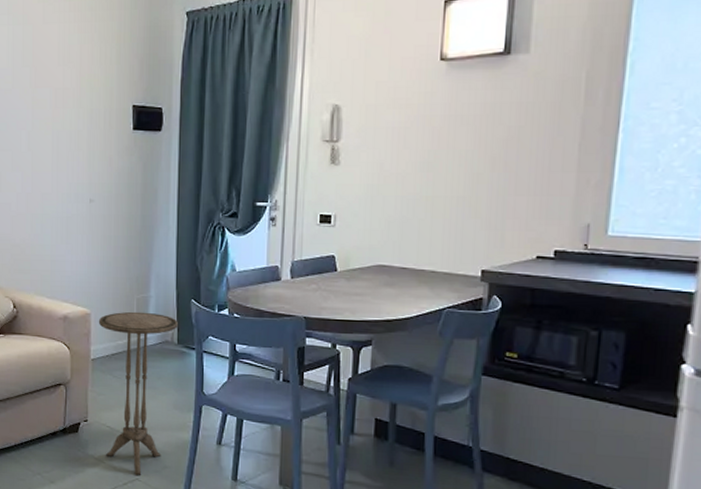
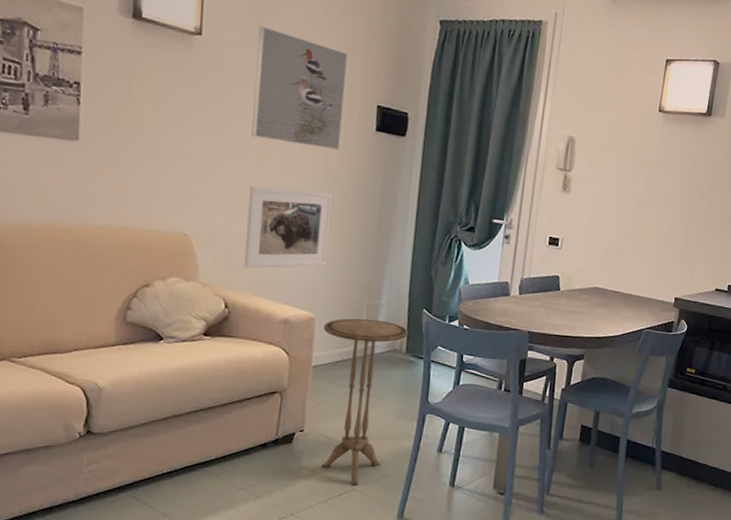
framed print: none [24,51,103,154] -> present [251,26,349,151]
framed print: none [27,194,99,271] -> present [244,185,333,269]

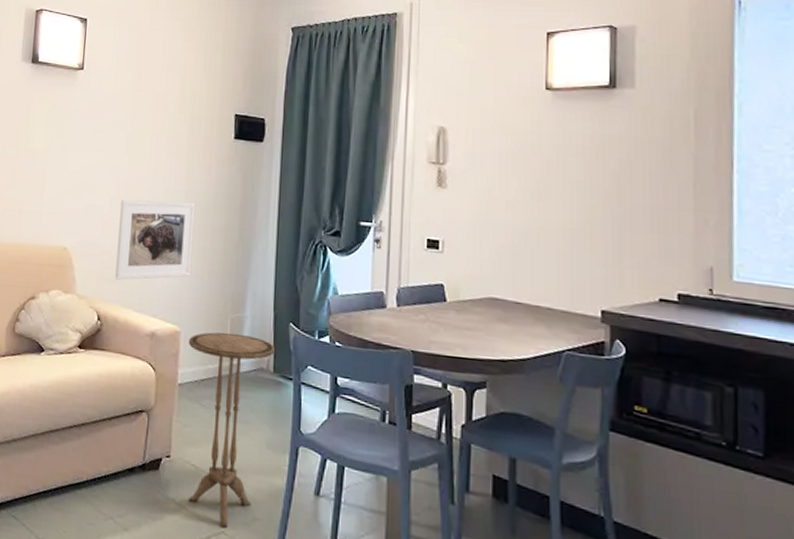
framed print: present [251,26,349,151] -> none [123,55,207,161]

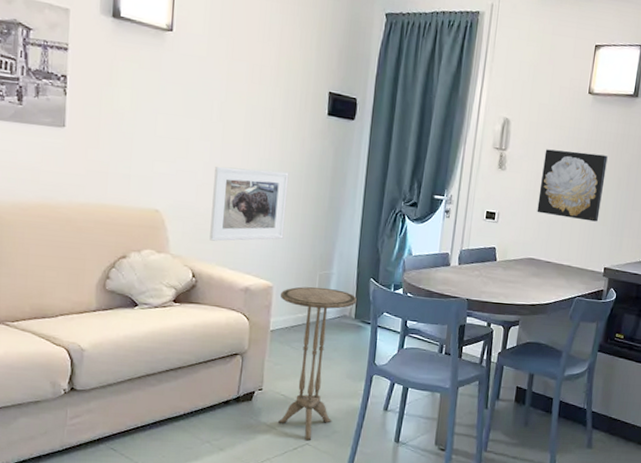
wall art: none [494,160,585,249] -> present [537,149,608,222]

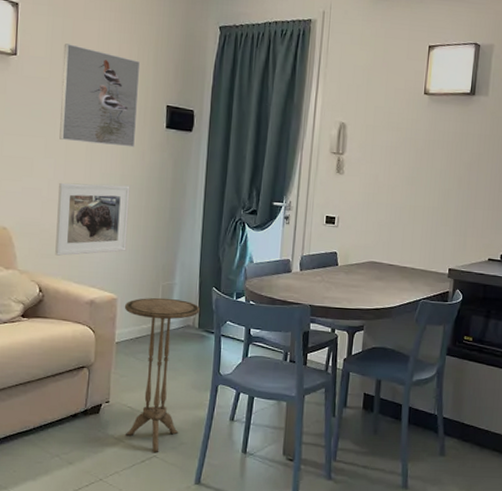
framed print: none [216,22,303,134] -> present [59,43,141,148]
wall art: present [537,149,608,222] -> none [377,151,447,222]

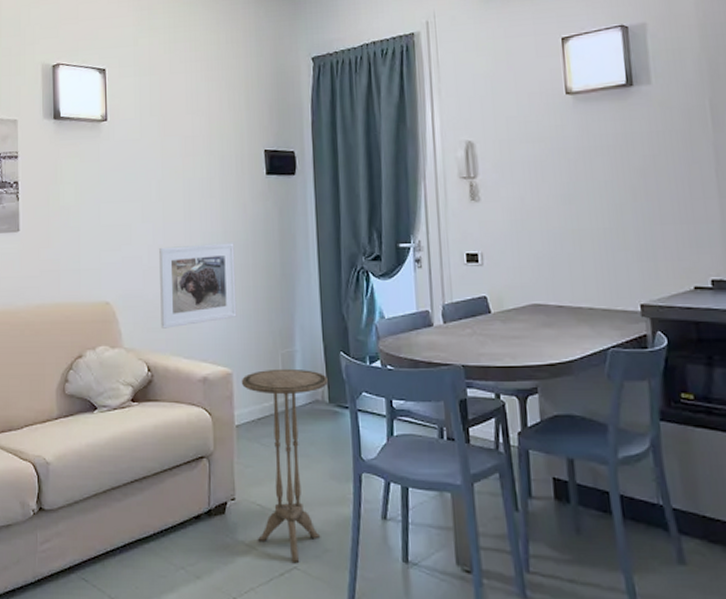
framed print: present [59,43,141,148] -> none [152,101,235,202]

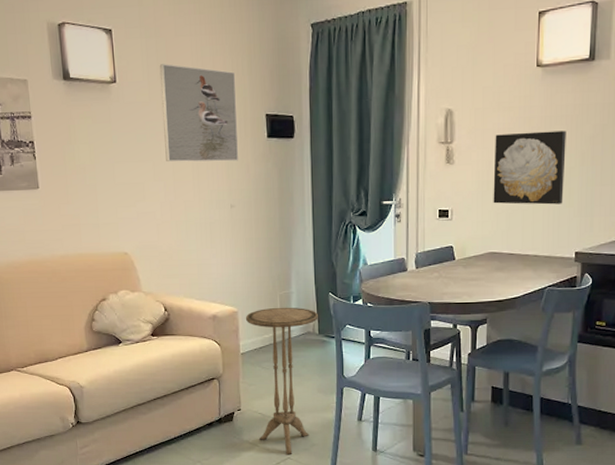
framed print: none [152,101,235,202] -> present [159,64,239,162]
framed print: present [159,243,237,329] -> none [171,200,241,275]
wall art: none [525,162,617,247] -> present [493,130,566,205]

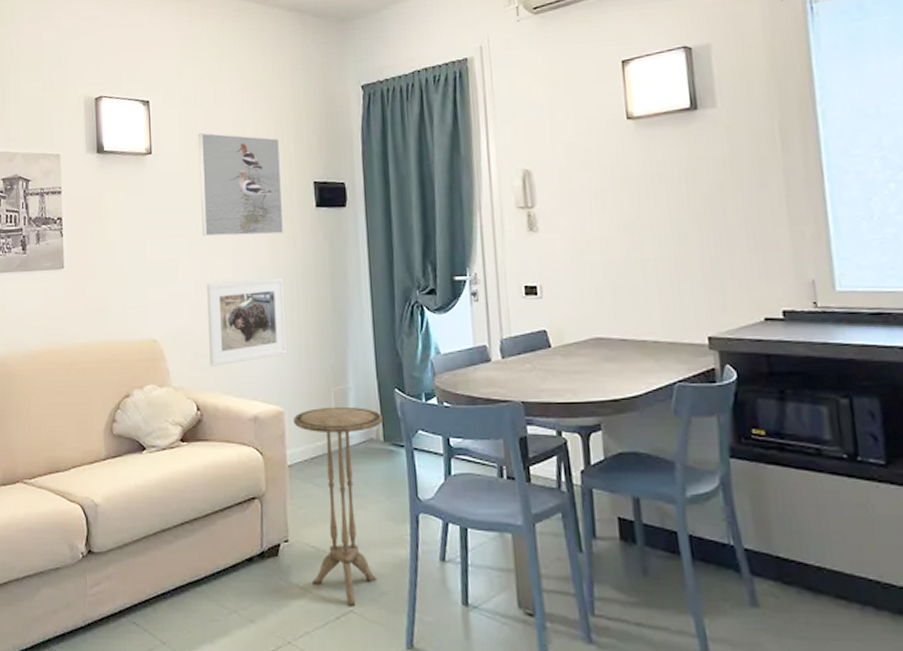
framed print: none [171,200,241,275] -> present [207,278,288,367]
wall art: present [493,130,566,205] -> none [585,189,683,278]

